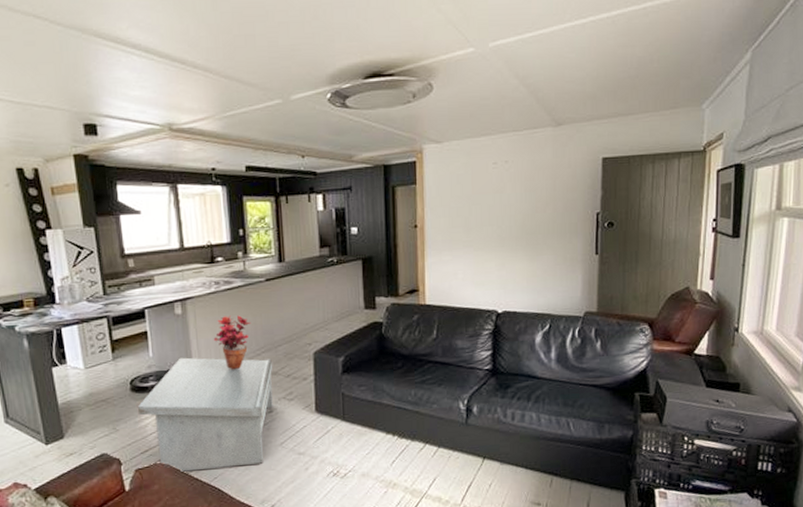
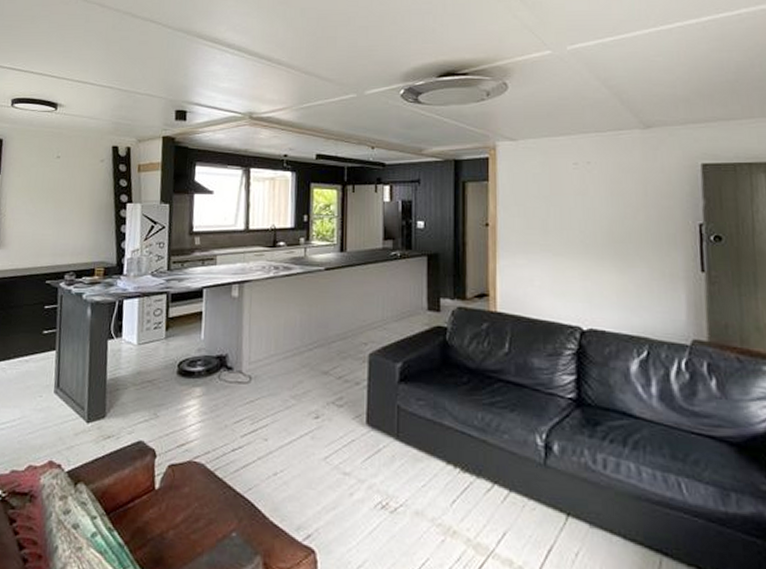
coffee table: present [137,357,273,472] -> none [180,343,325,480]
potted plant: present [213,315,252,370] -> none [265,303,306,364]

